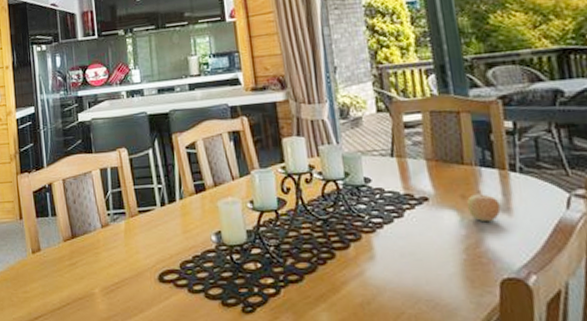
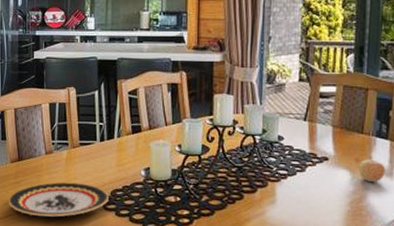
plate: none [64,257,178,303] -> present [8,182,108,217]

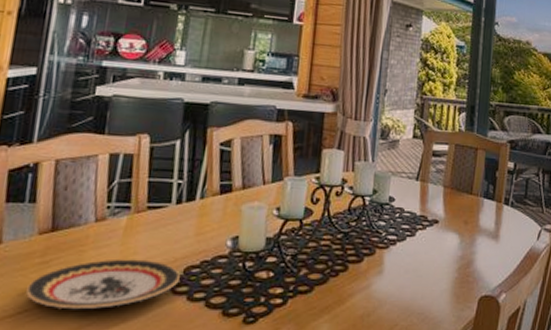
fruit: present [358,156,386,183] -> none [467,218,492,247]

